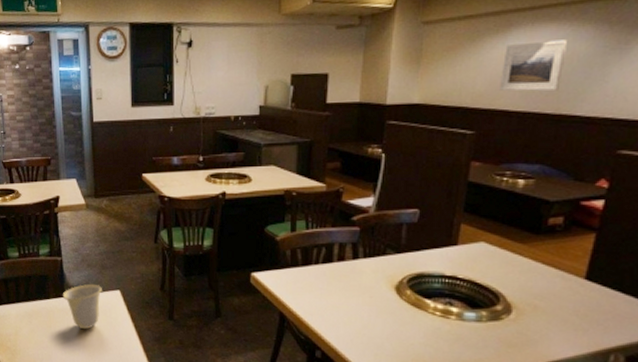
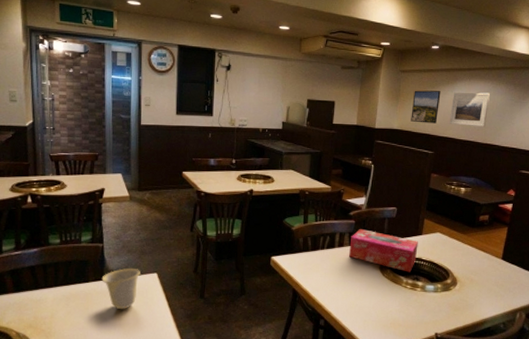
tissue box: none [353,238,452,295] -> present [349,229,418,272]
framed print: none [439,45,485,93] -> present [411,90,441,124]

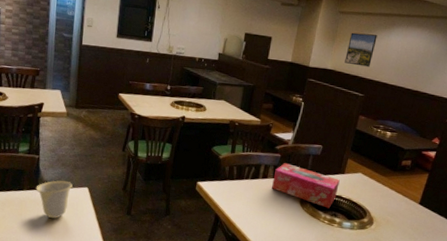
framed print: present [450,92,490,128] -> none [383,38,426,75]

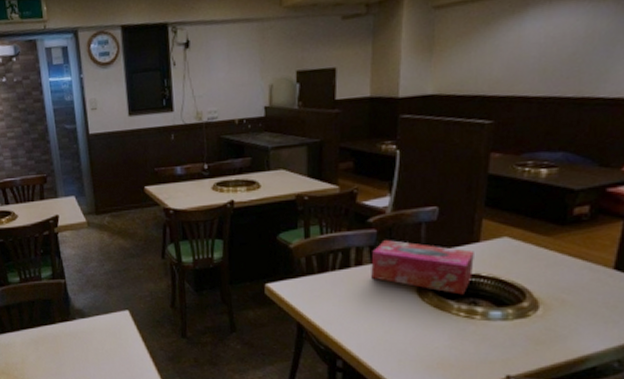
cup: present [35,180,73,219] -> none [68,306,110,354]
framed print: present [344,32,377,67] -> none [453,27,501,81]

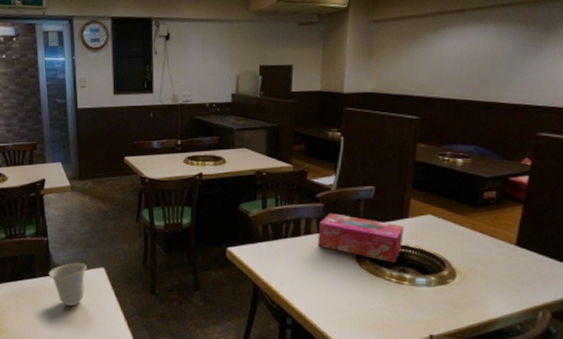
cup: none [68,306,110,354] -> present [48,263,87,307]

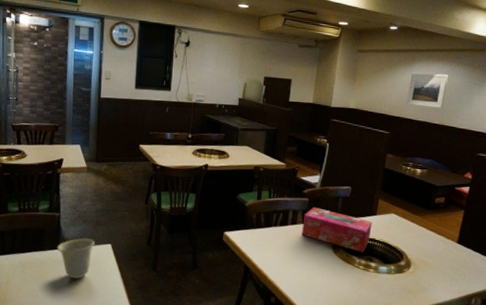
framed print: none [440,38,493,82] -> present [407,73,448,109]

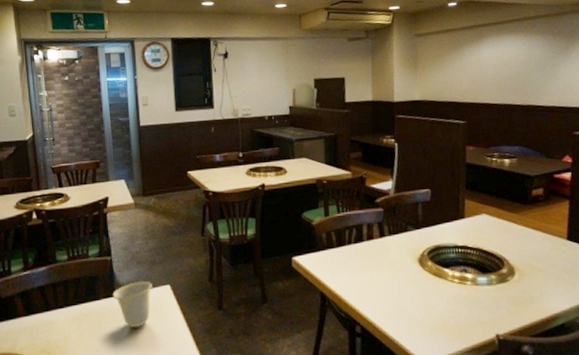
tissue box: present [302,207,372,253] -> none [380,217,462,264]
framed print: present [407,73,448,109] -> none [480,47,525,88]

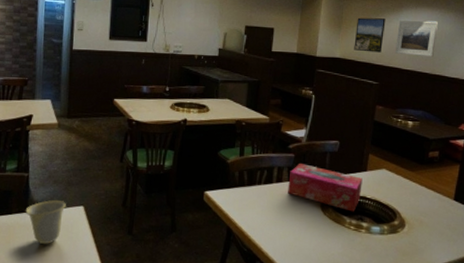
tissue box: none [380,217,462,264] -> present [288,164,363,212]
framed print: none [433,52,466,90] -> present [354,17,386,53]
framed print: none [480,47,525,88] -> present [396,20,438,58]

